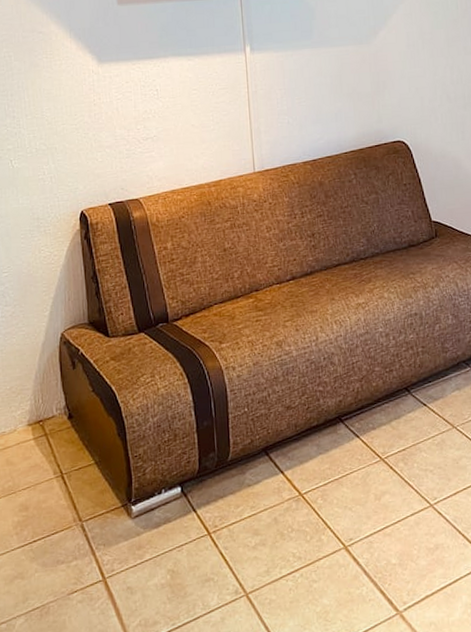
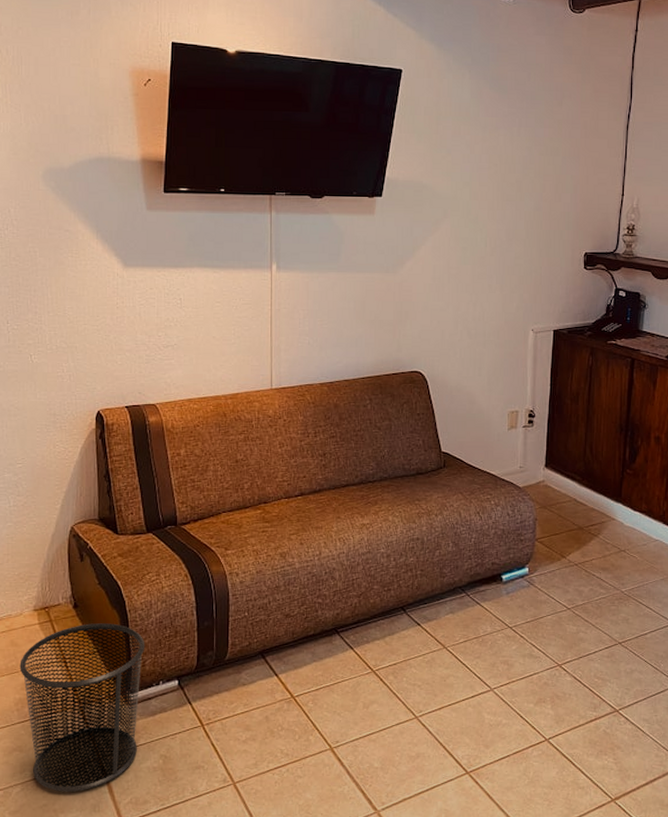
waste bin: none [16,431,145,620] -> present [19,623,145,792]

